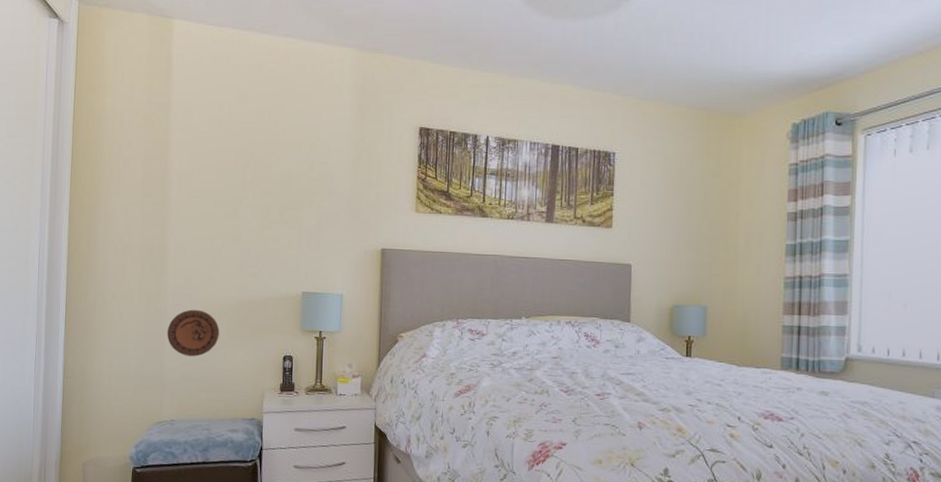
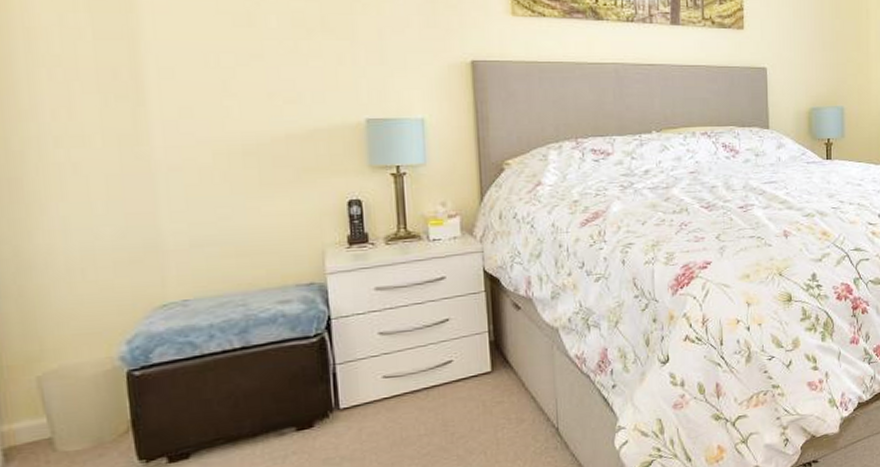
decorative plate: present [167,309,220,357] -> none [159,151,246,215]

